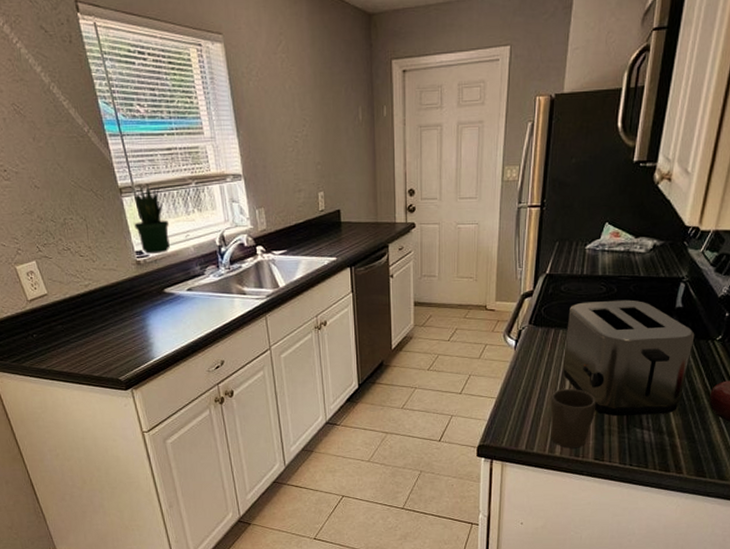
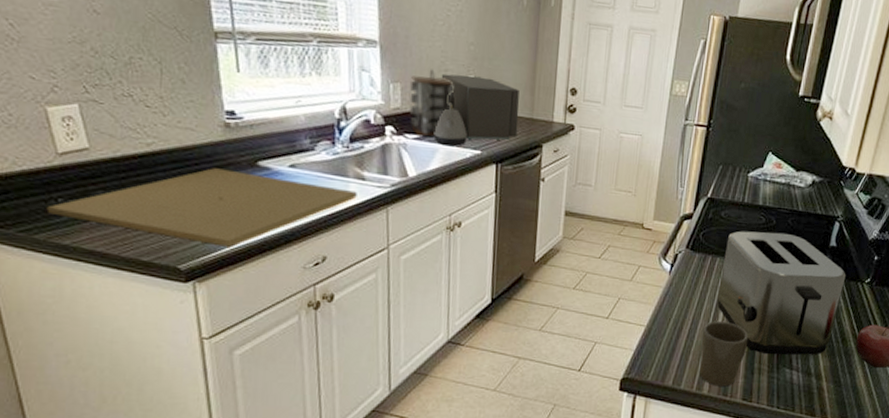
cutting board: none [27,298,241,360] -> present [46,168,357,247]
planter: present [134,183,170,254] -> none [228,31,277,118]
spice rack: none [271,191,309,251] -> present [409,69,455,137]
kettle: none [295,209,324,256] -> present [434,92,468,146]
microwave: none [296,191,366,250] -> present [441,73,520,142]

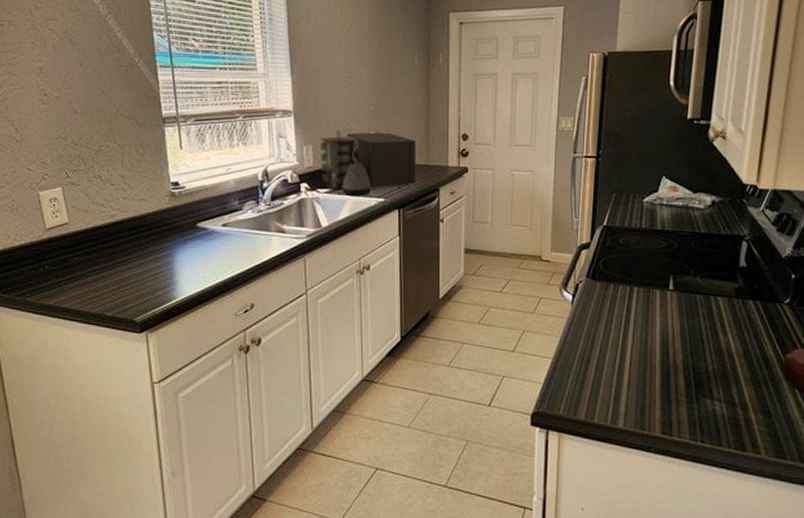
cutting board: present [46,168,357,247] -> none [37,232,279,300]
mug: present [700,320,749,387] -> none [613,350,662,420]
toaster: present [717,230,846,355] -> none [624,256,762,385]

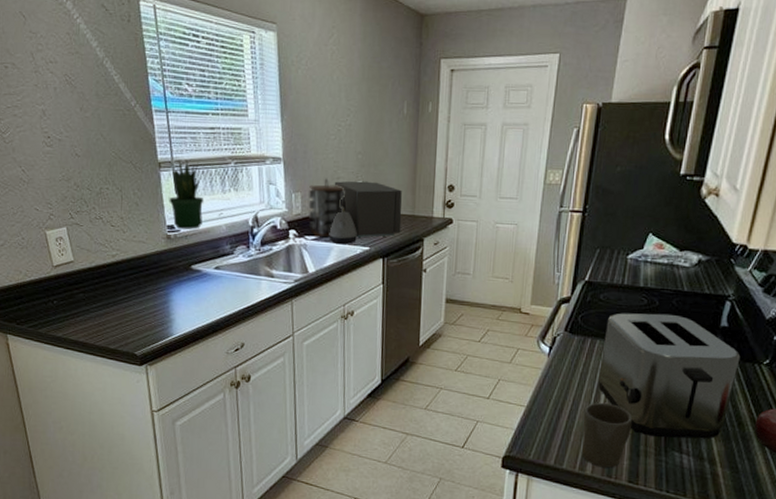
planter: none [173,114,211,186] -> present [169,159,204,230]
mug: none [613,350,662,420] -> present [582,402,633,468]
toaster: none [624,256,762,385] -> present [598,313,741,439]

